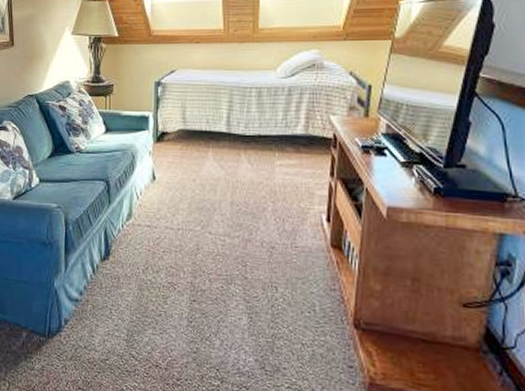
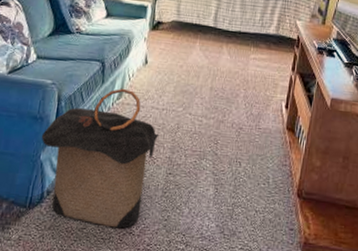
laundry hamper: none [52,208,178,361] -> present [41,88,160,229]

